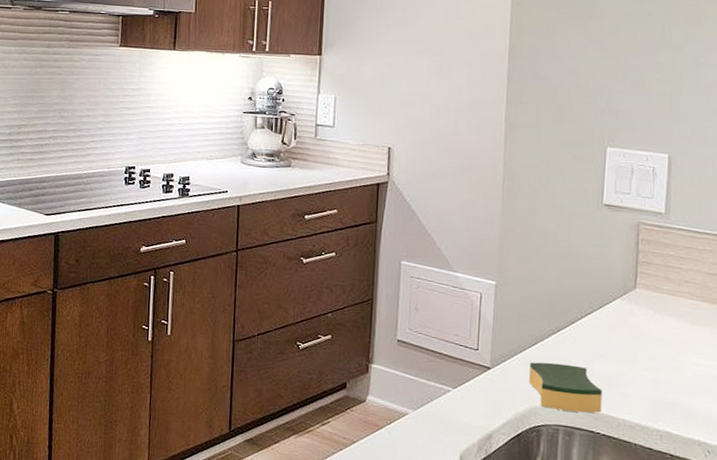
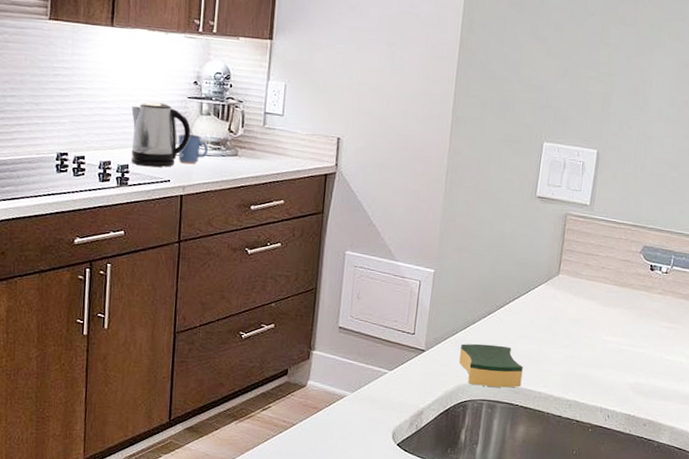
kettle: none [191,117,246,179] -> present [131,101,191,168]
mug: none [235,147,263,176] -> present [178,134,208,164]

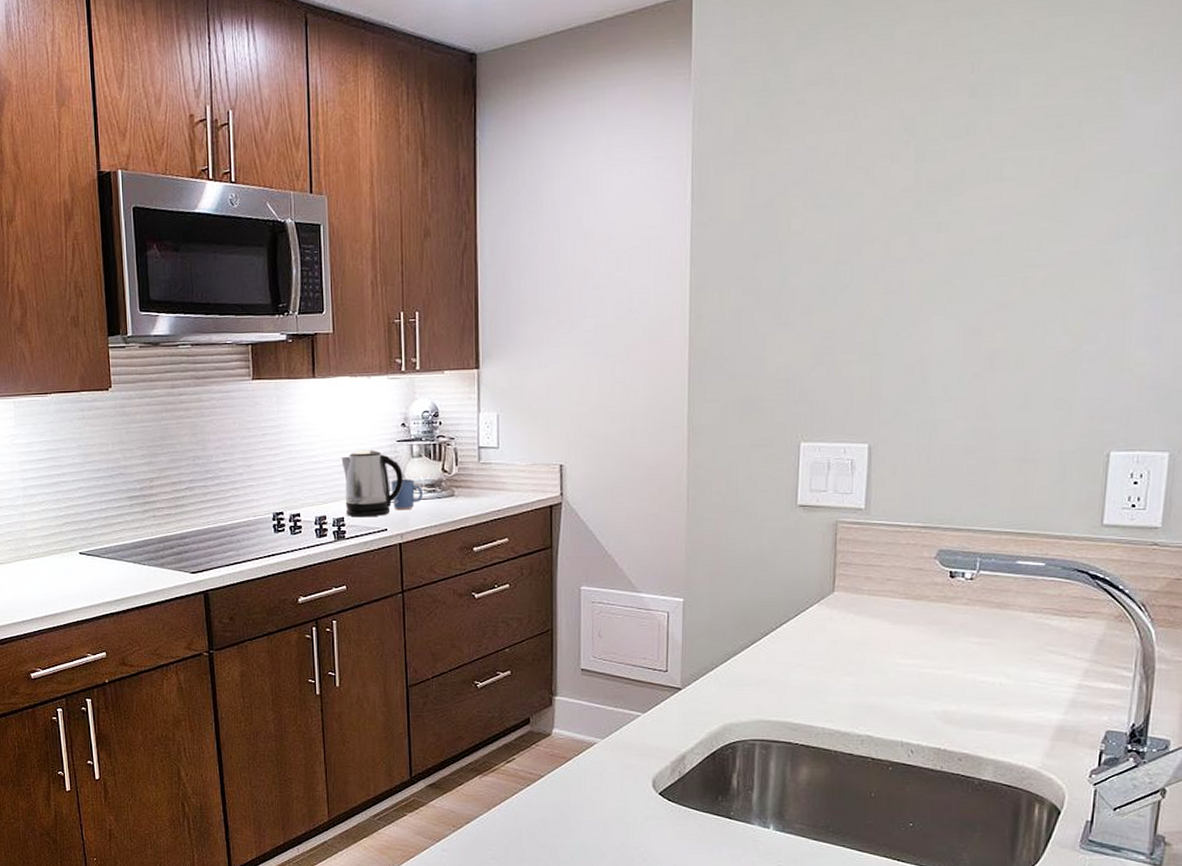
sponge: present [459,343,523,388] -> none [723,677,800,725]

